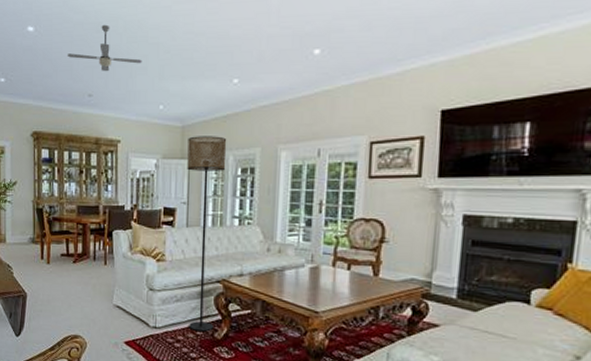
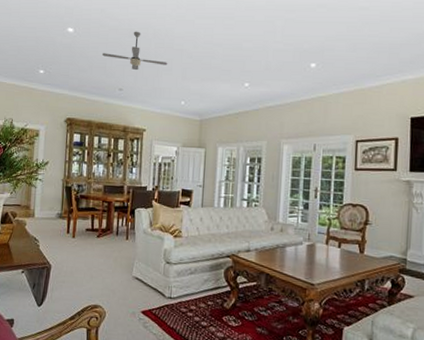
floor lamp: present [187,136,227,332] -> none [201,129,239,302]

